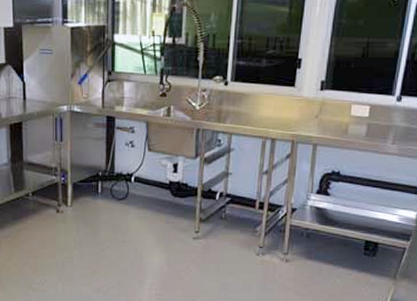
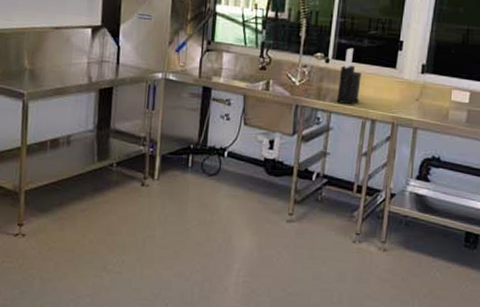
knife block: none [236,69,260,126] -> present [336,48,361,105]

